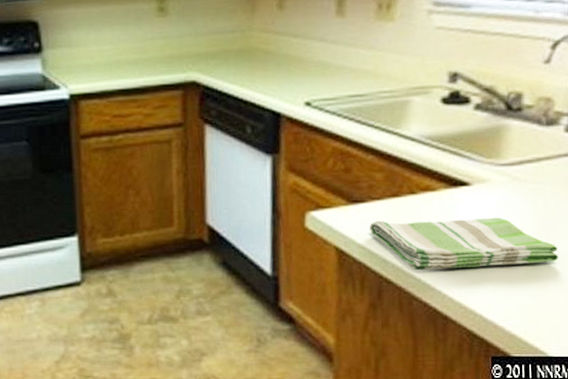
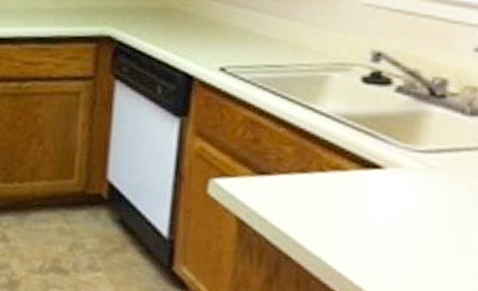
dish towel: present [370,217,559,271] -> none [273,194,470,256]

